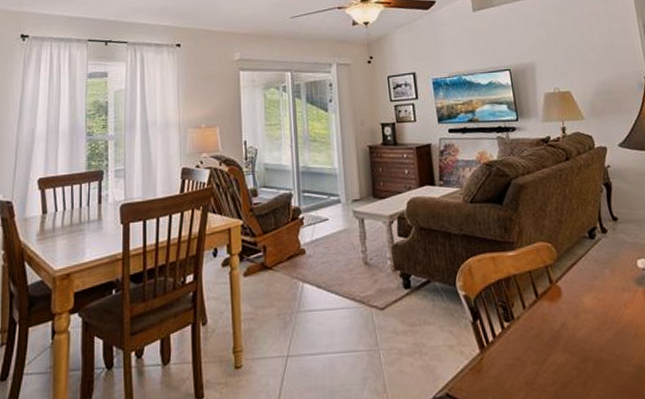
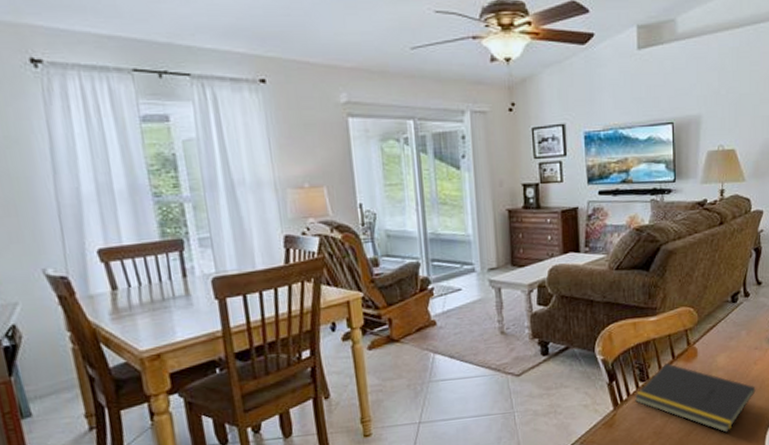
notepad: none [500,303,632,388] -> present [634,363,756,433]

